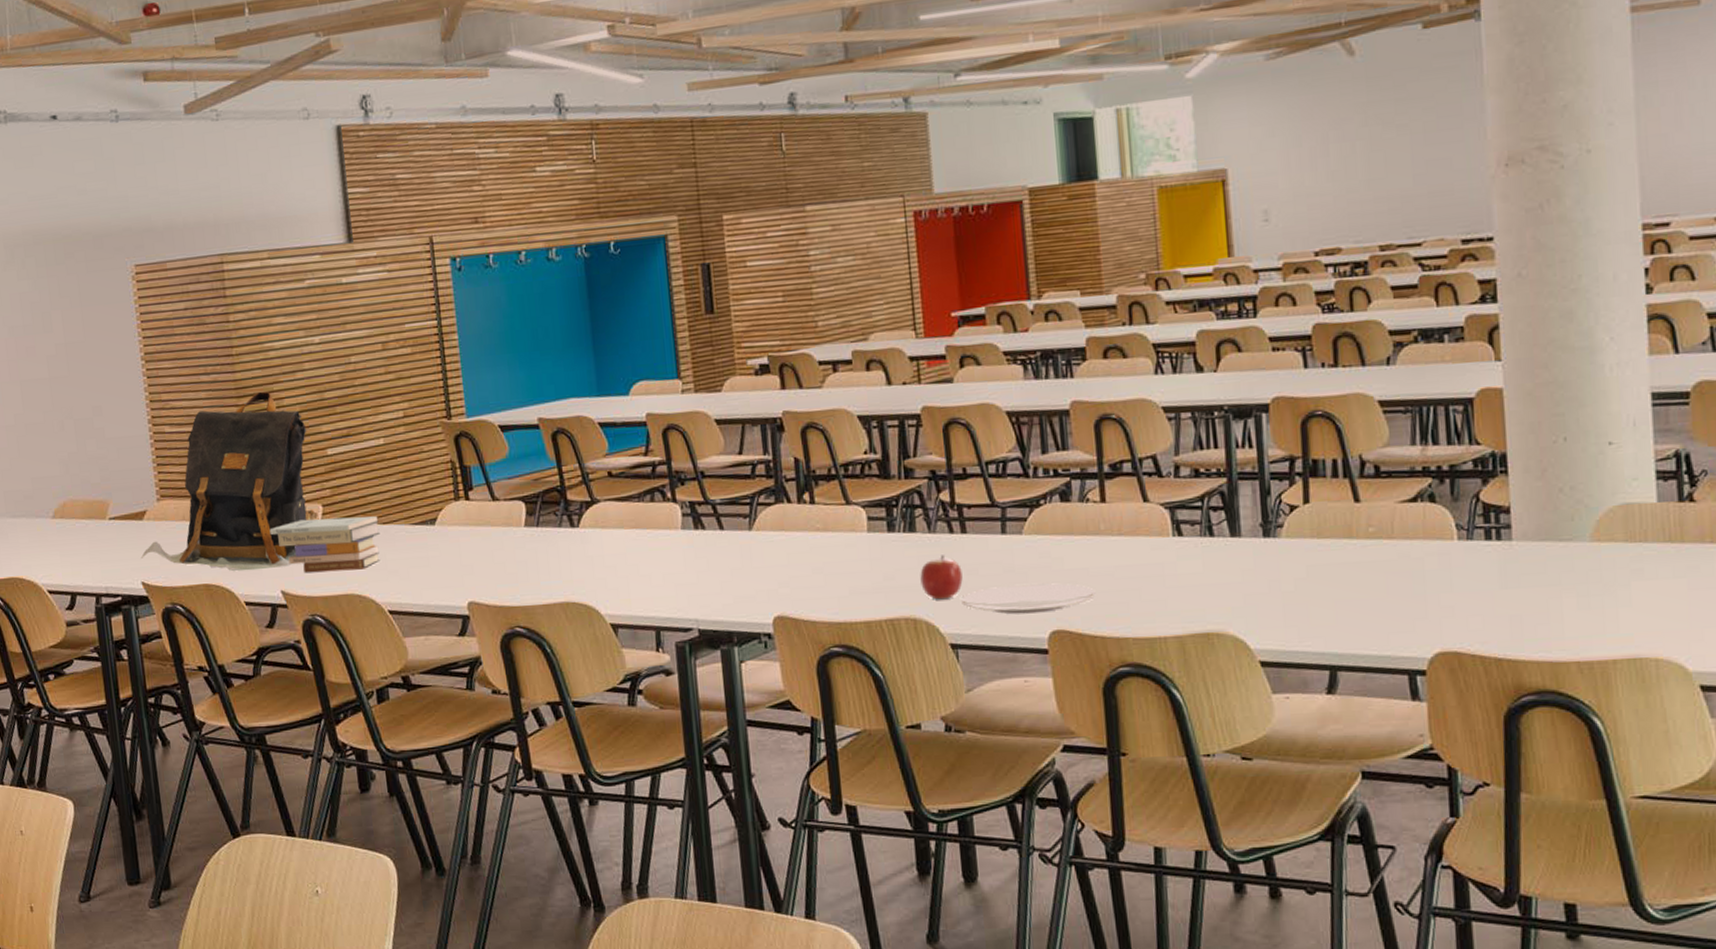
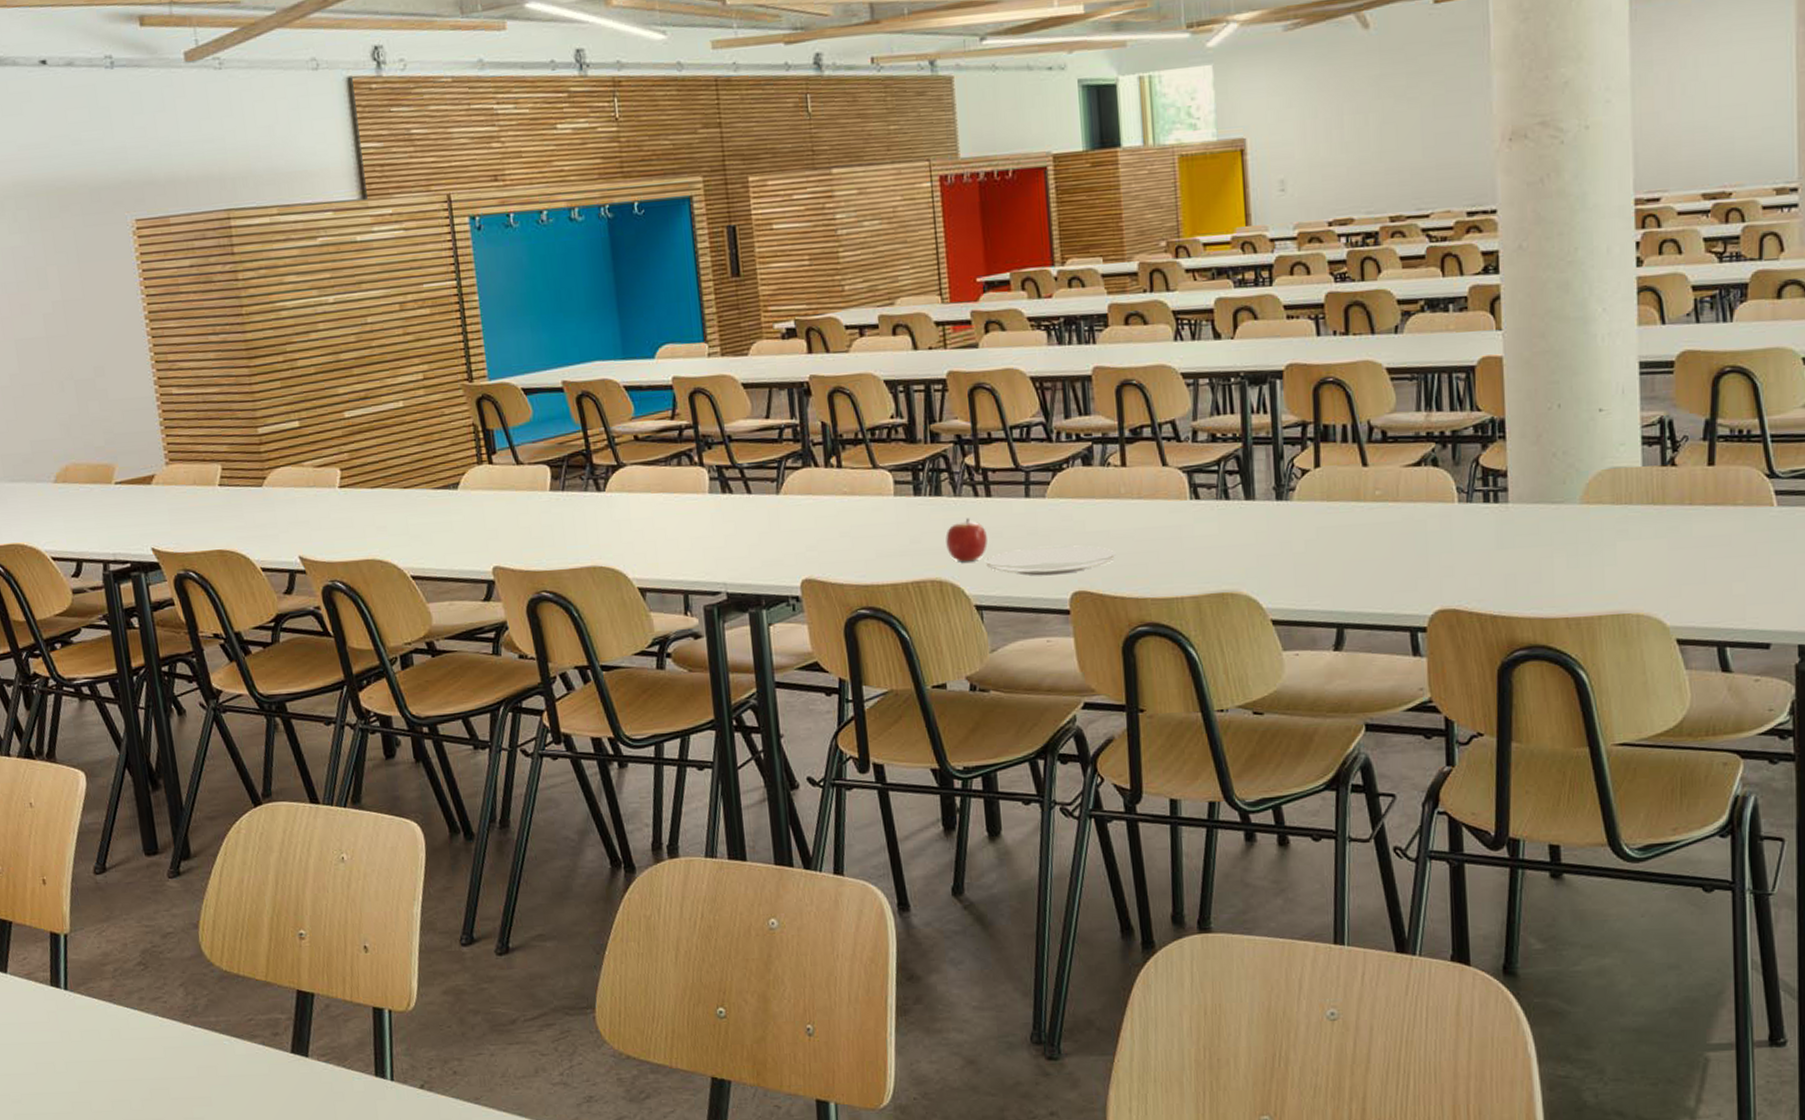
backpack: present [140,392,319,571] -> none [149,353,337,536]
books: present [269,516,380,573] -> none [285,480,402,538]

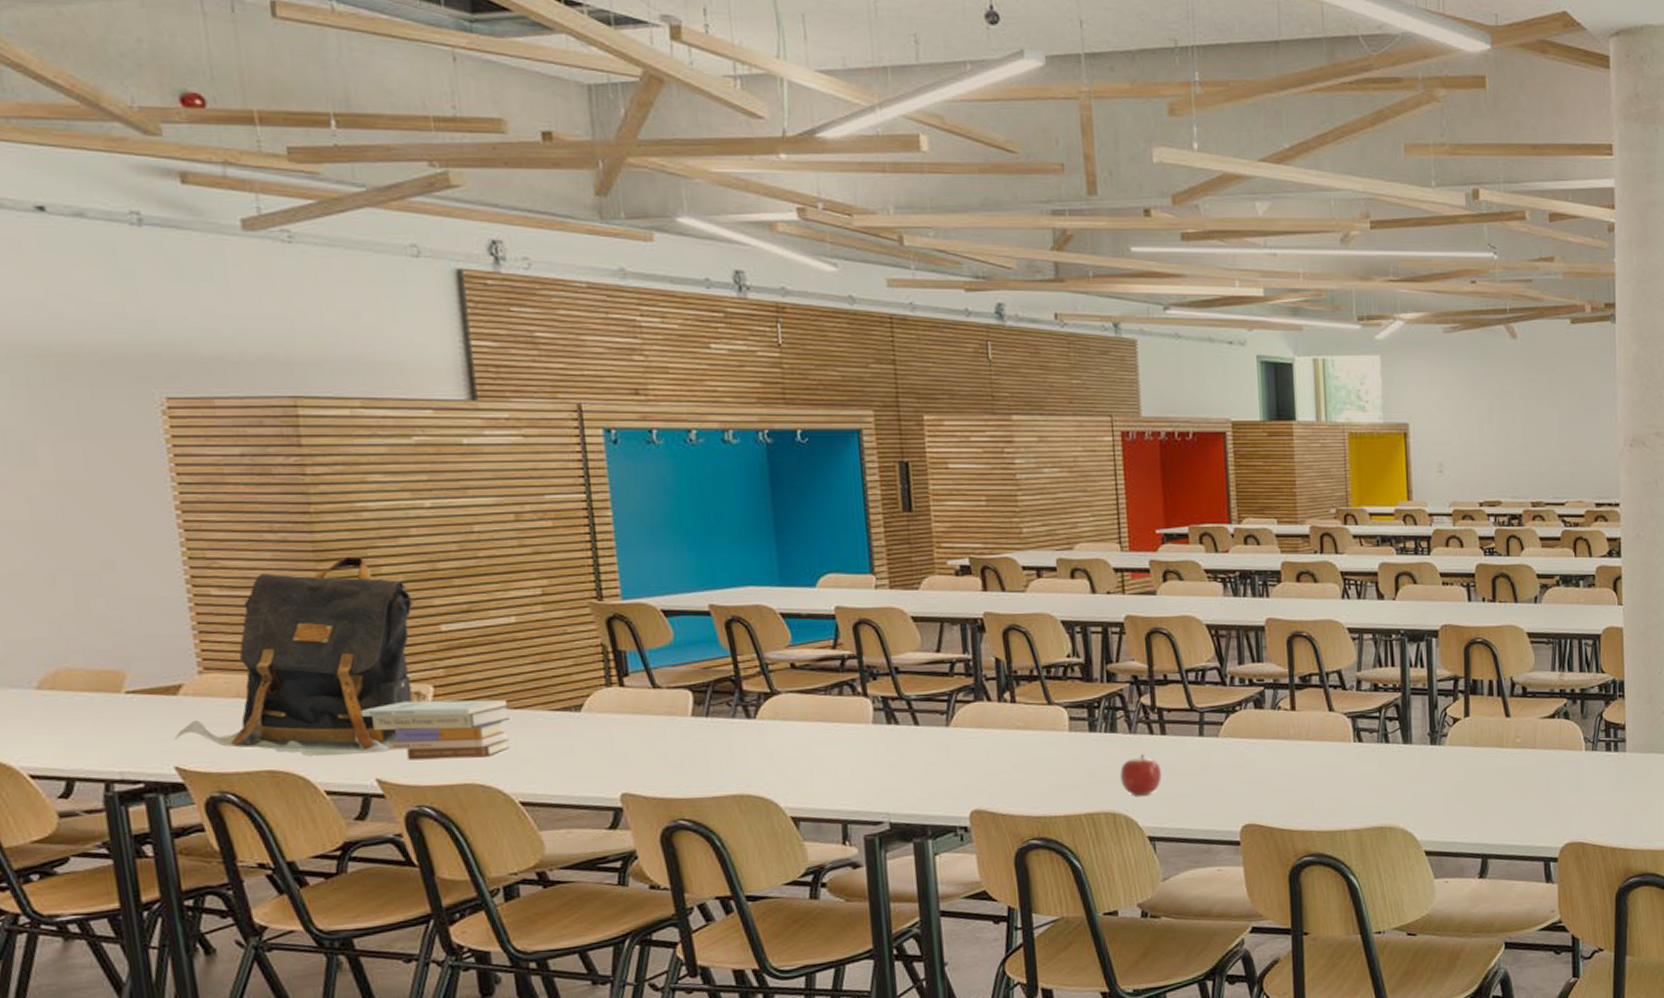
backpack: none [149,353,337,536] -> present [173,557,428,756]
books: none [285,480,402,538] -> present [361,699,510,760]
plate: present [986,545,1116,576] -> none [1160,781,1285,810]

